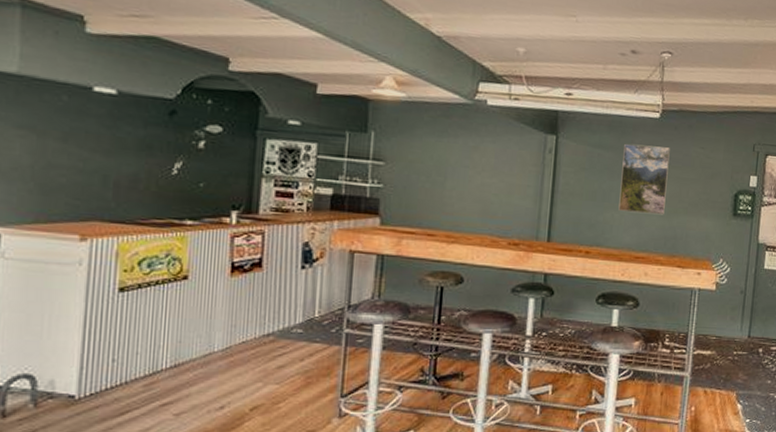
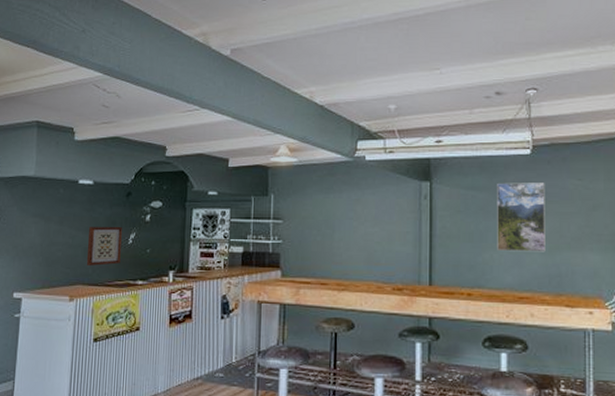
wall art: none [106,149,162,199] -> present [86,226,122,266]

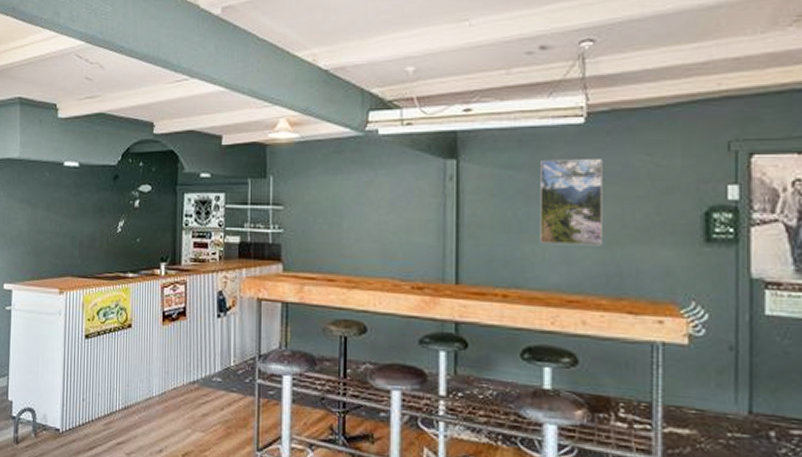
wall art: present [86,226,122,266] -> none [75,212,110,256]

